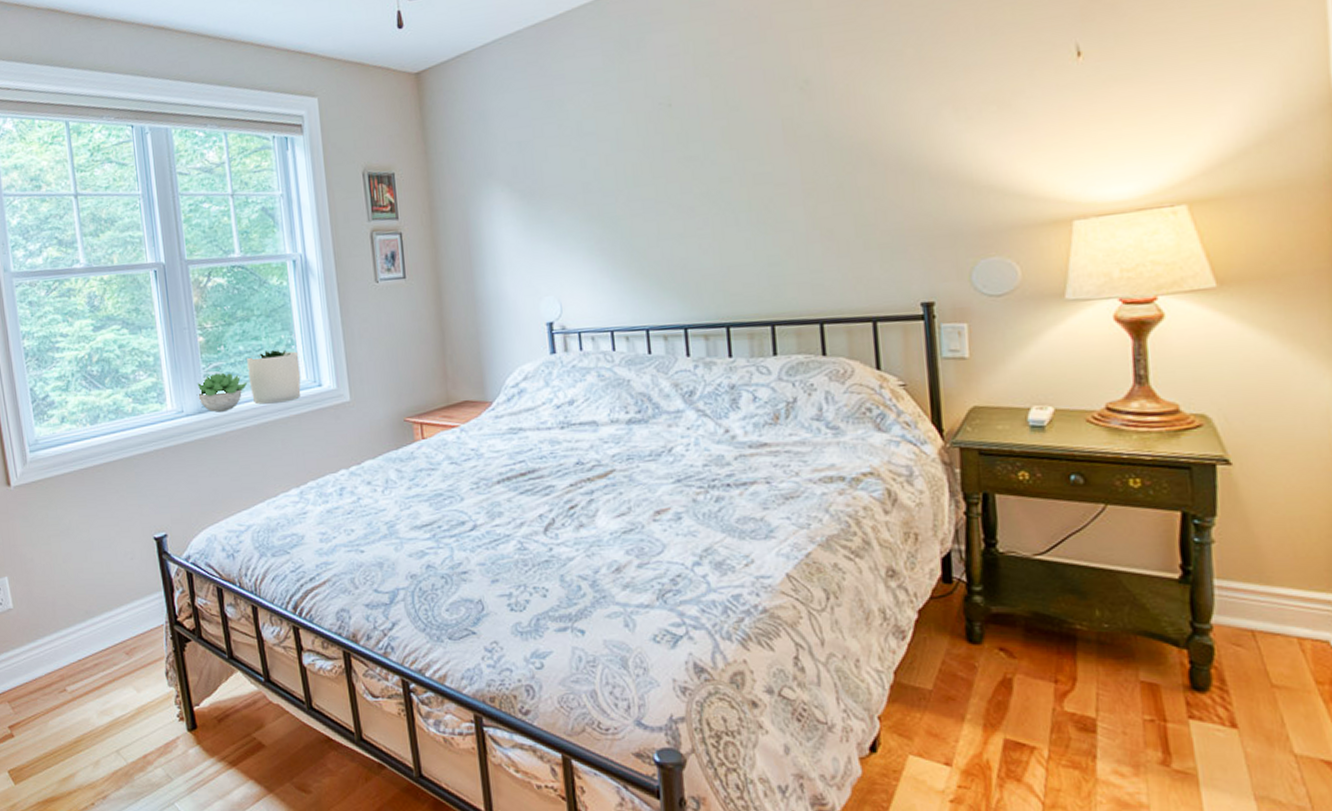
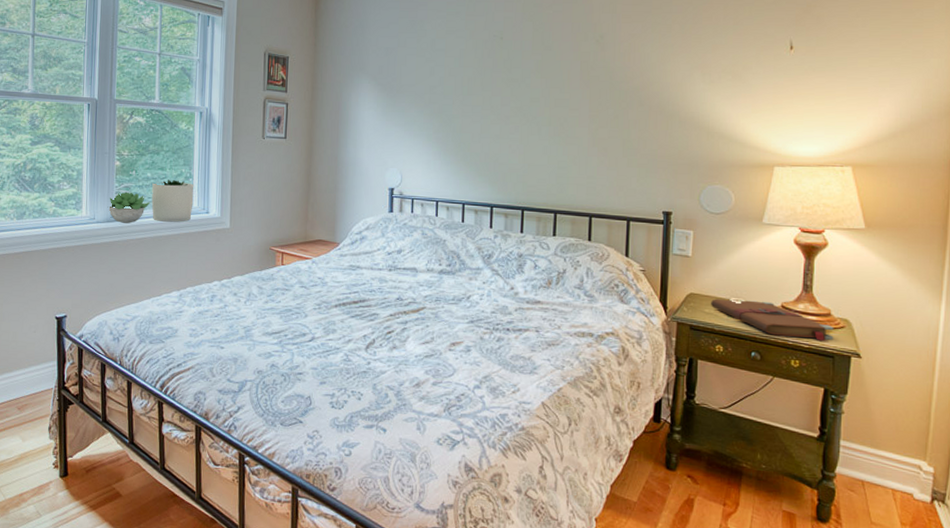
book: none [1004,404,1188,450] -> present [711,298,834,342]

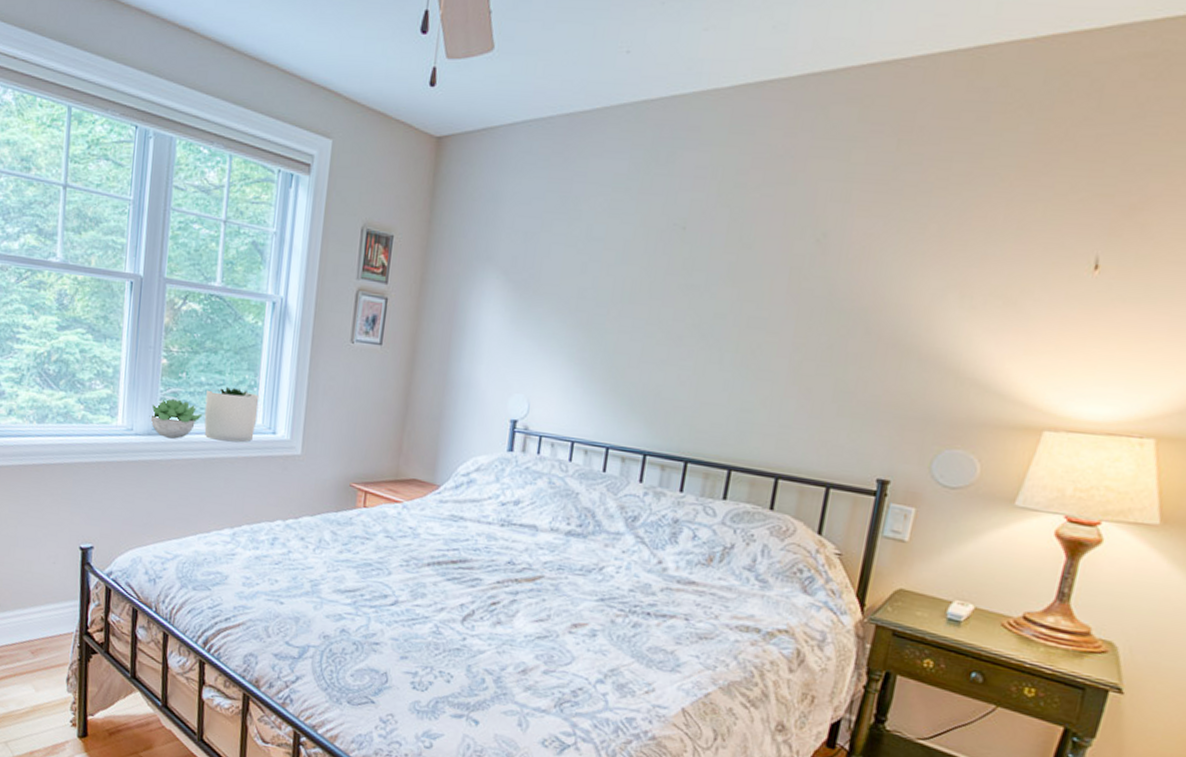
book: present [711,298,834,342] -> none [925,599,1092,669]

